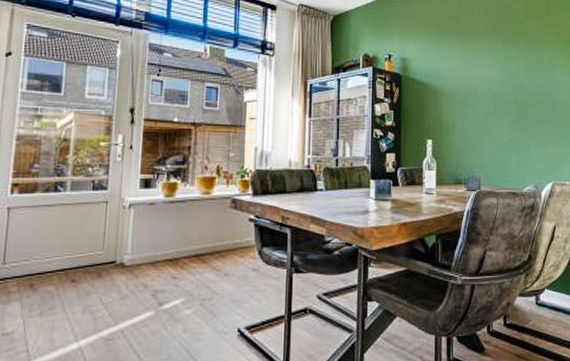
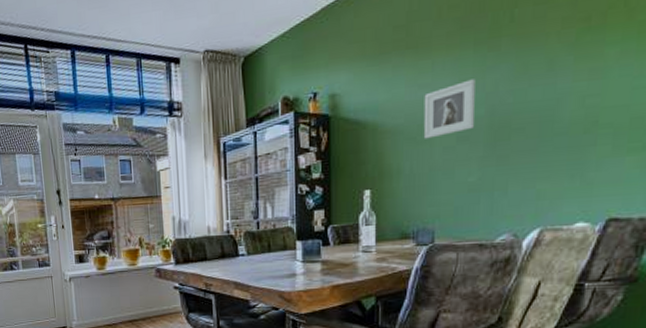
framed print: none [470,64,506,104] -> present [423,79,475,139]

